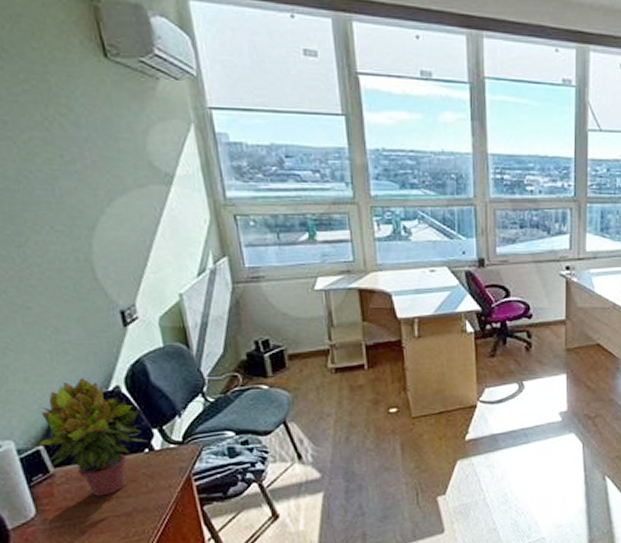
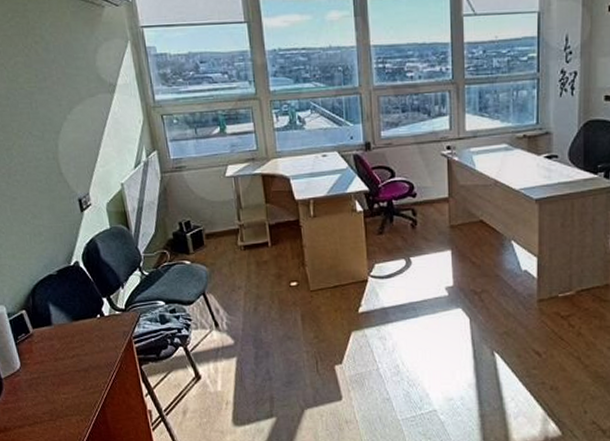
potted plant: present [37,378,147,496] -> none [21,255,99,354]

